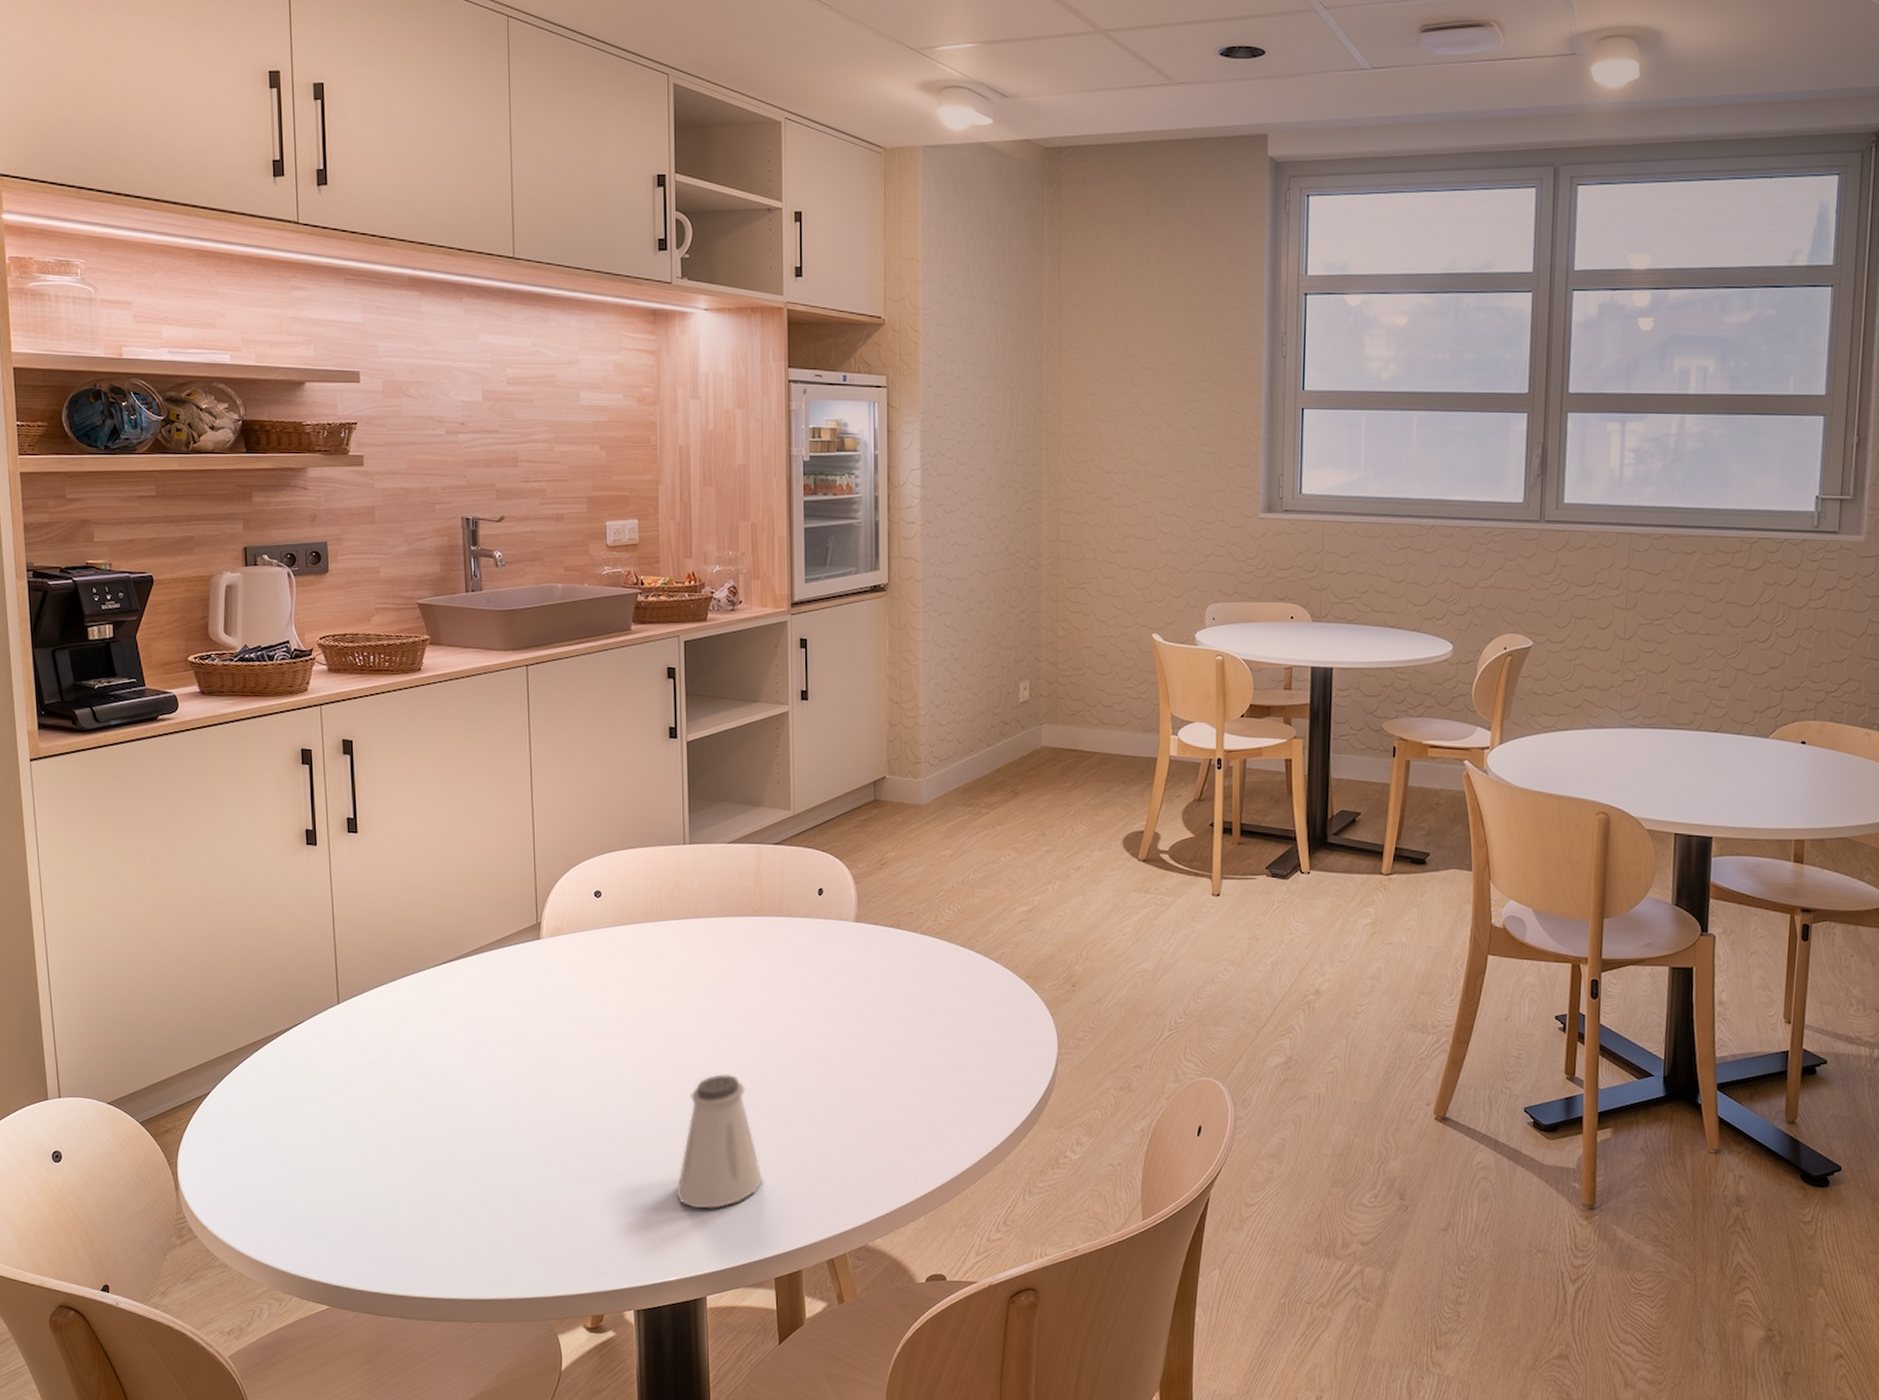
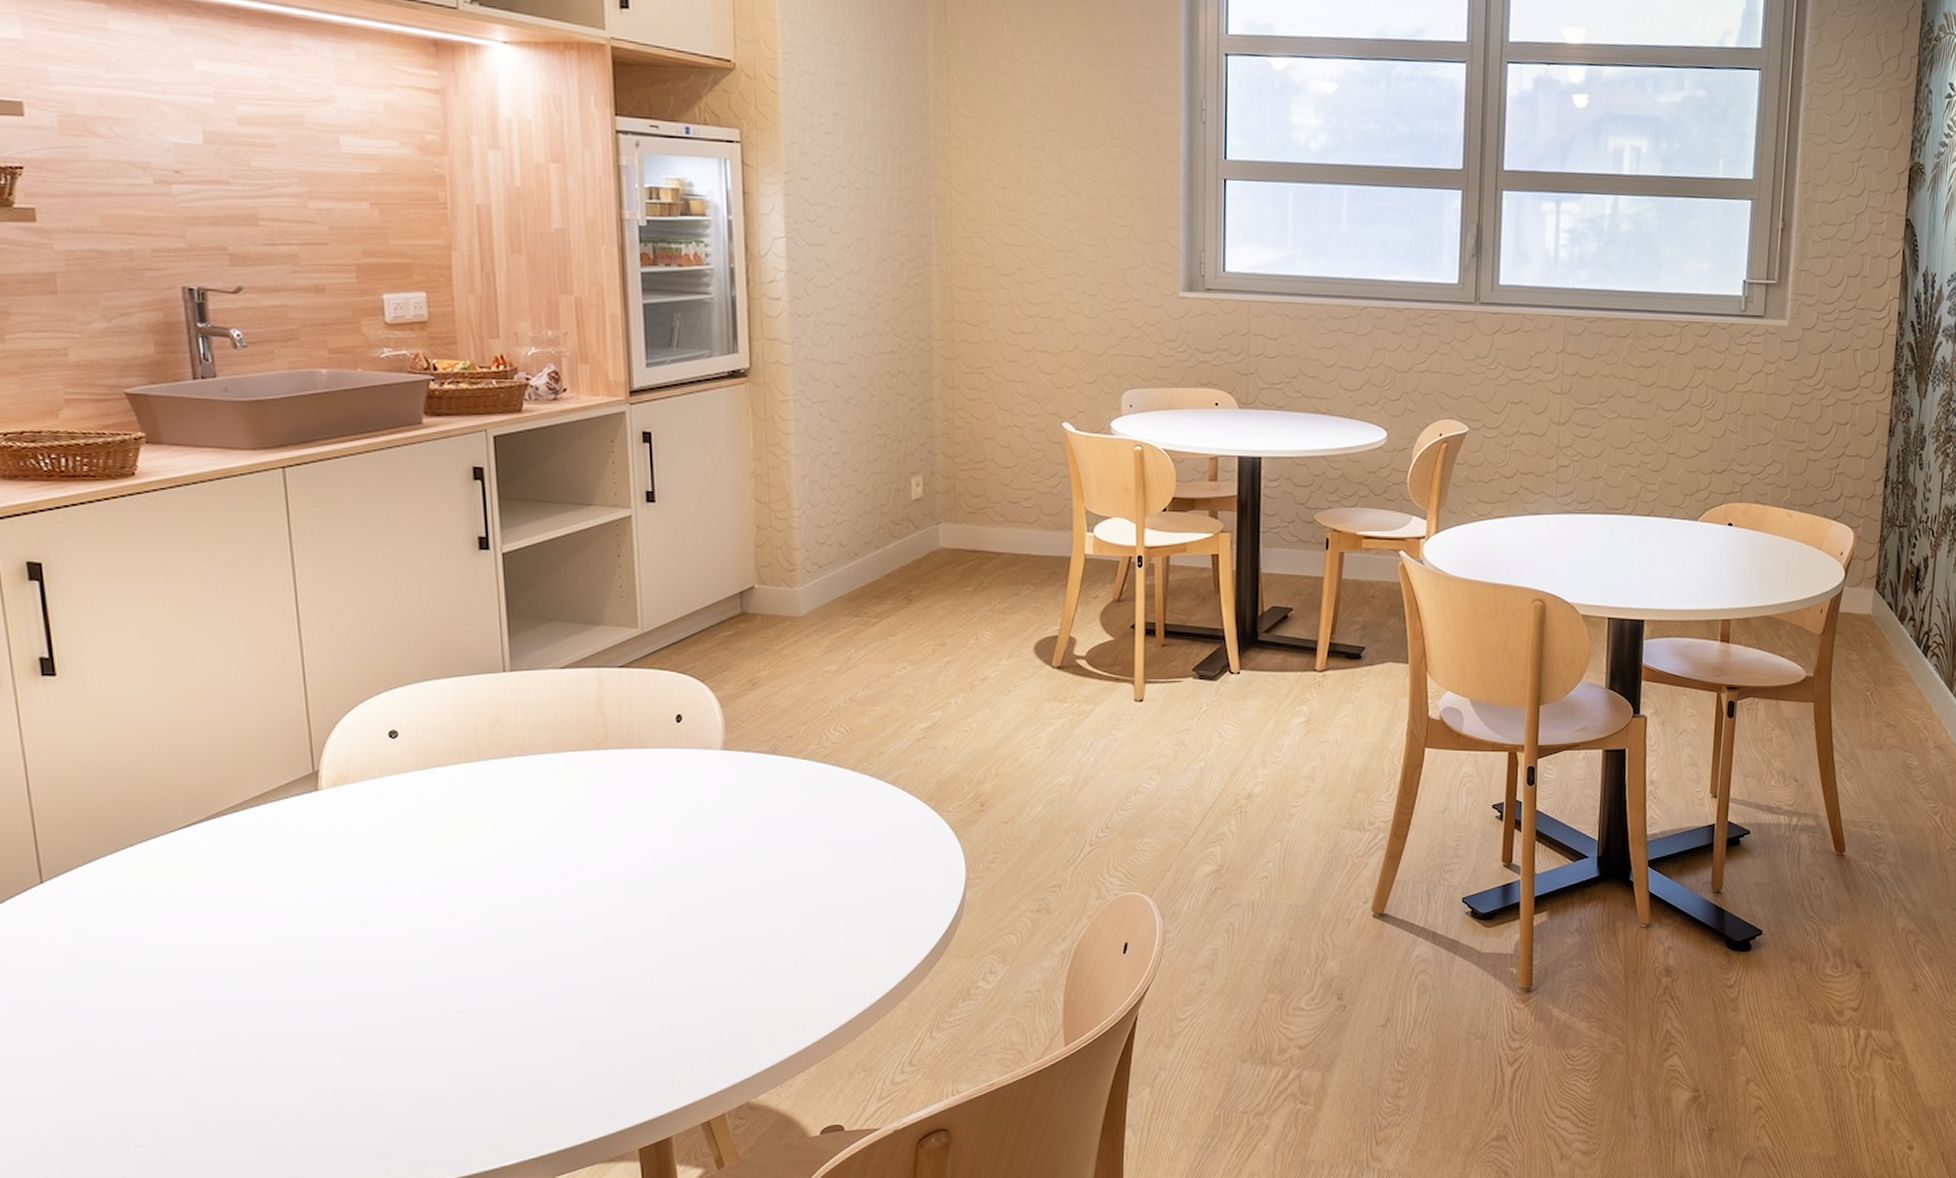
saltshaker: present [676,1074,763,1209] -> none [511,929,620,1082]

